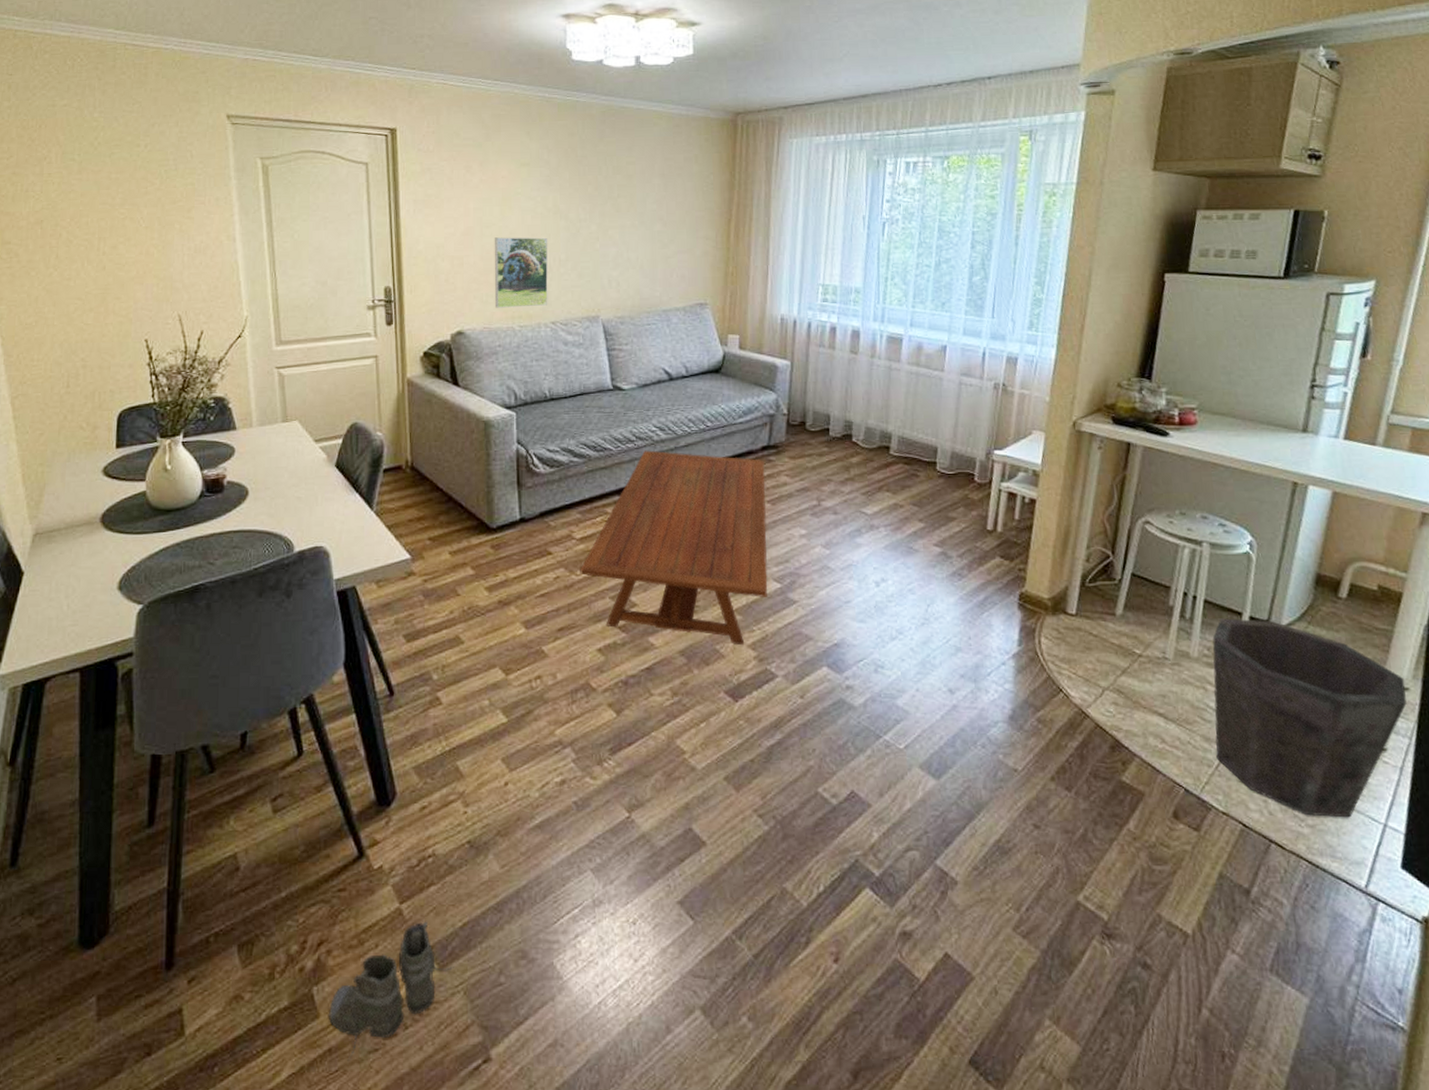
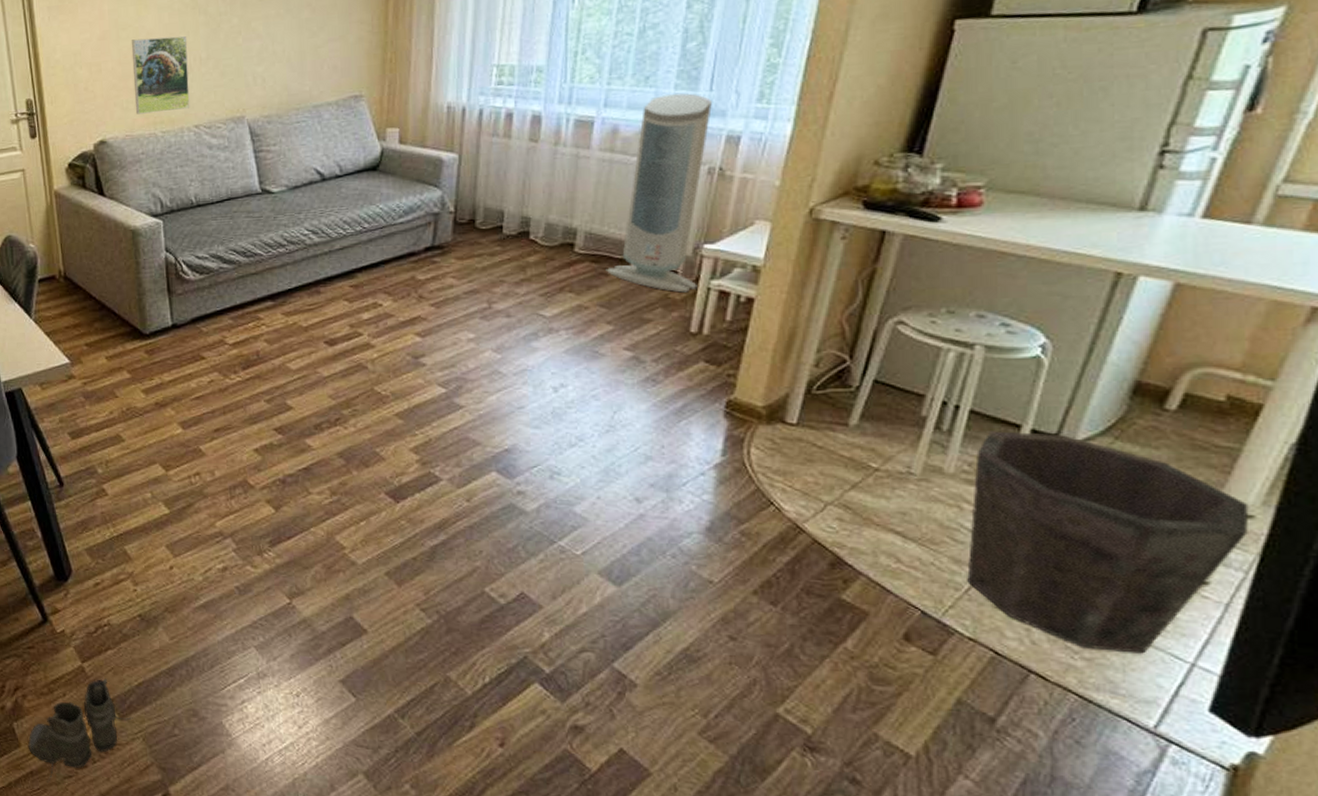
coffee table: present [580,450,768,646] -> none [234,254,431,449]
air purifier: none [916,319,995,493] -> present [606,93,713,293]

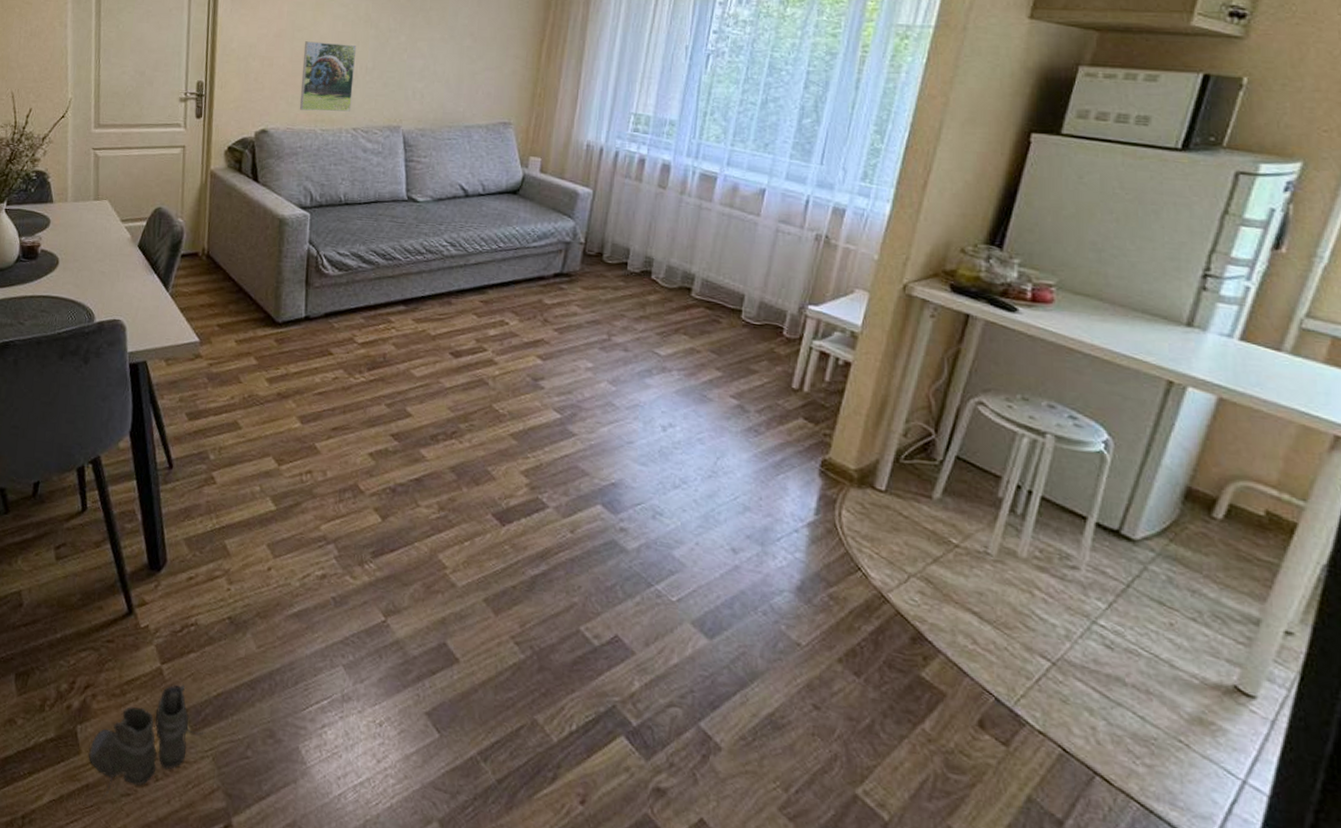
air purifier: present [606,93,713,293] -> none [718,162,823,349]
waste bin: present [967,431,1249,654] -> none [1038,520,1289,765]

